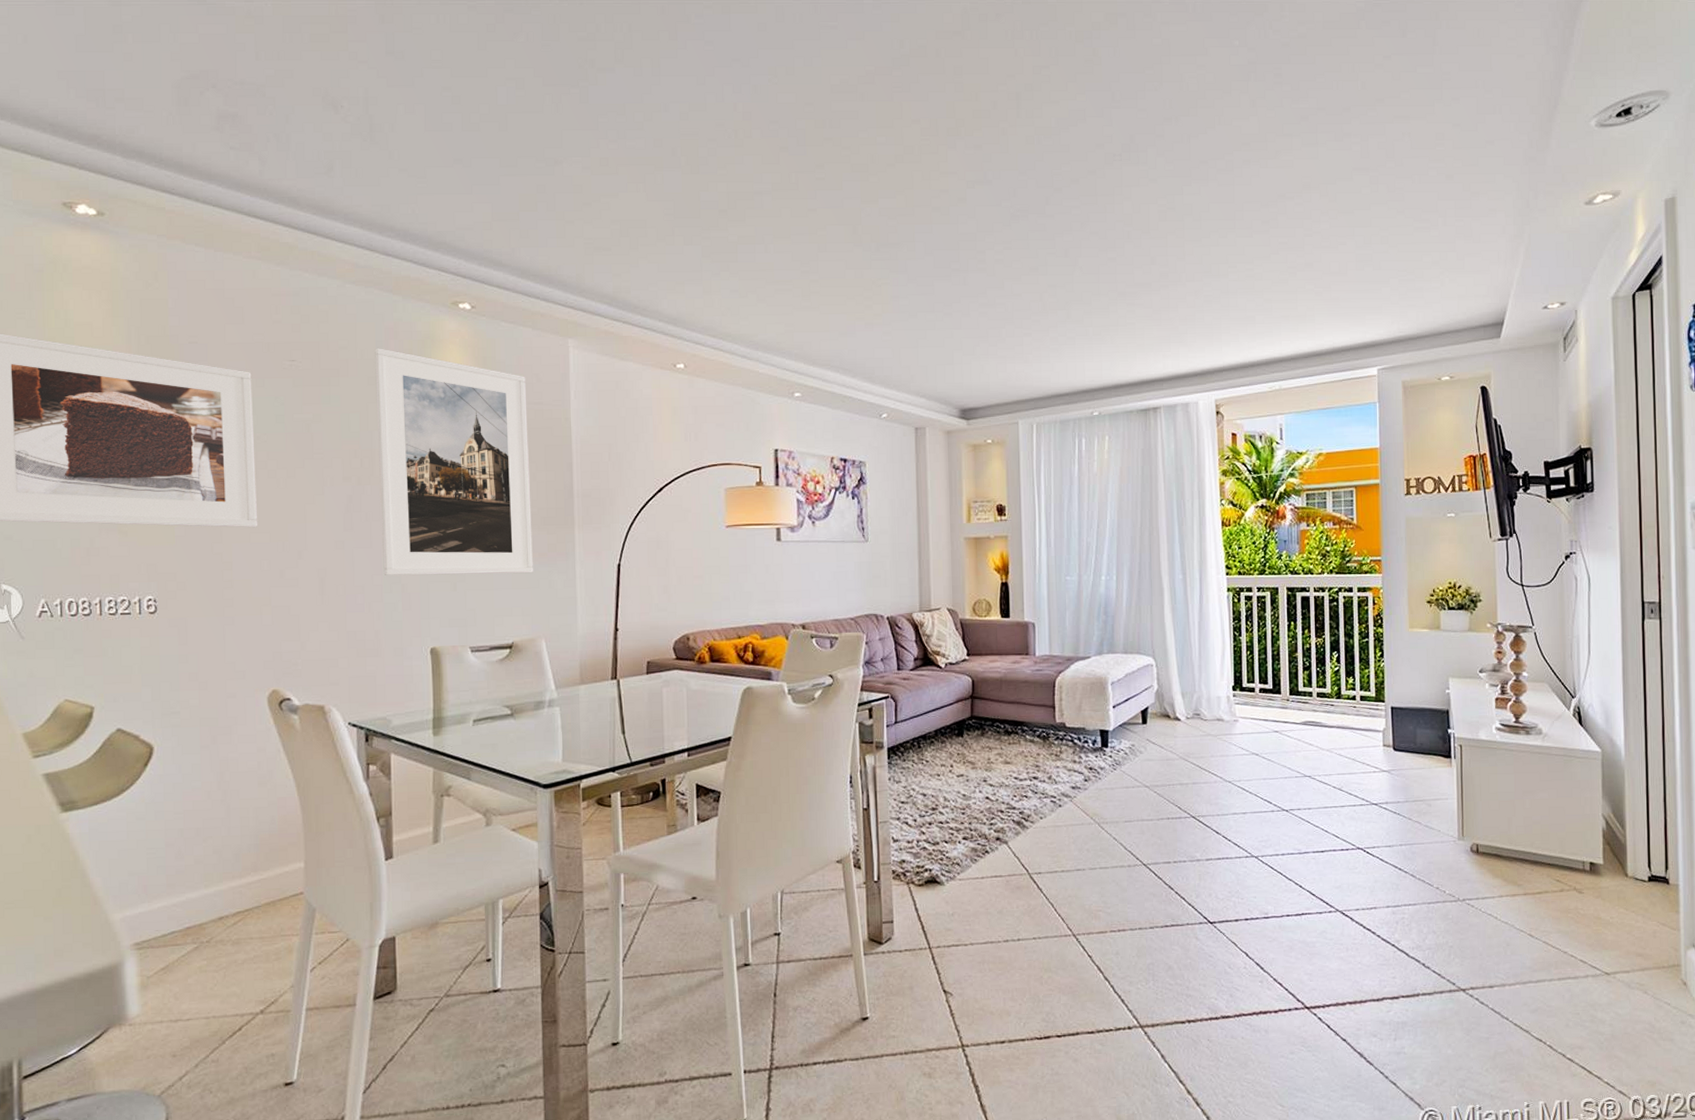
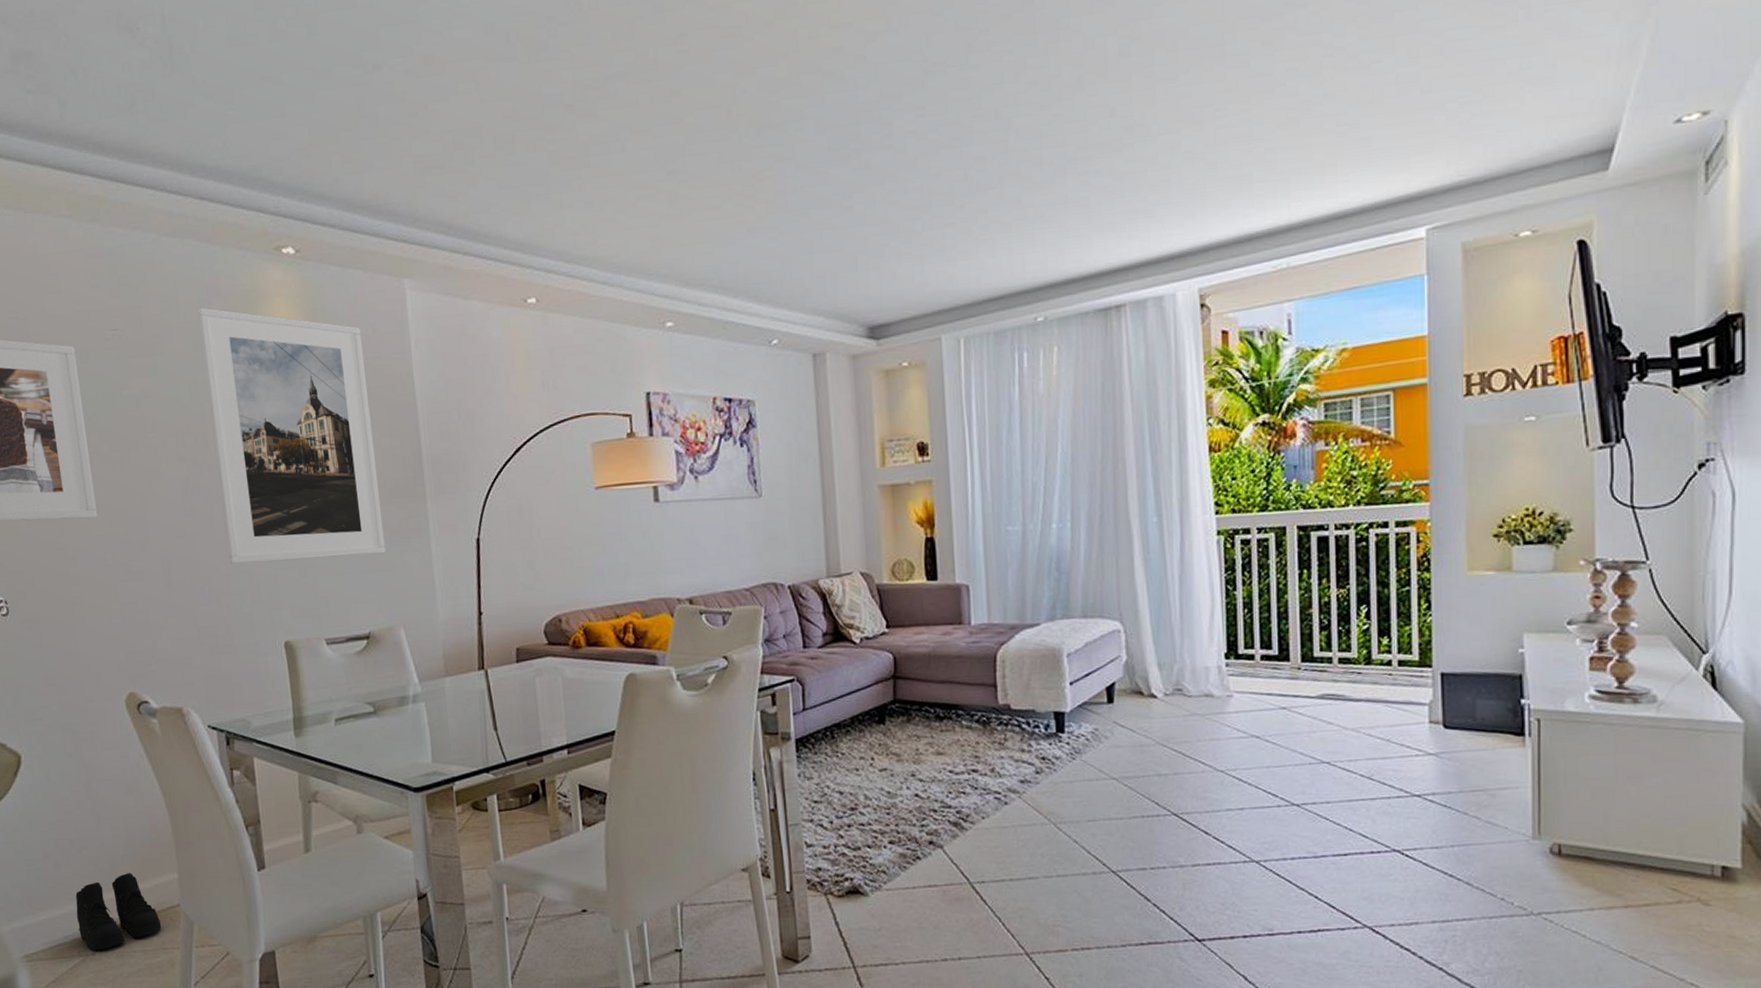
boots: none [195,862,283,938] -> present [75,873,162,951]

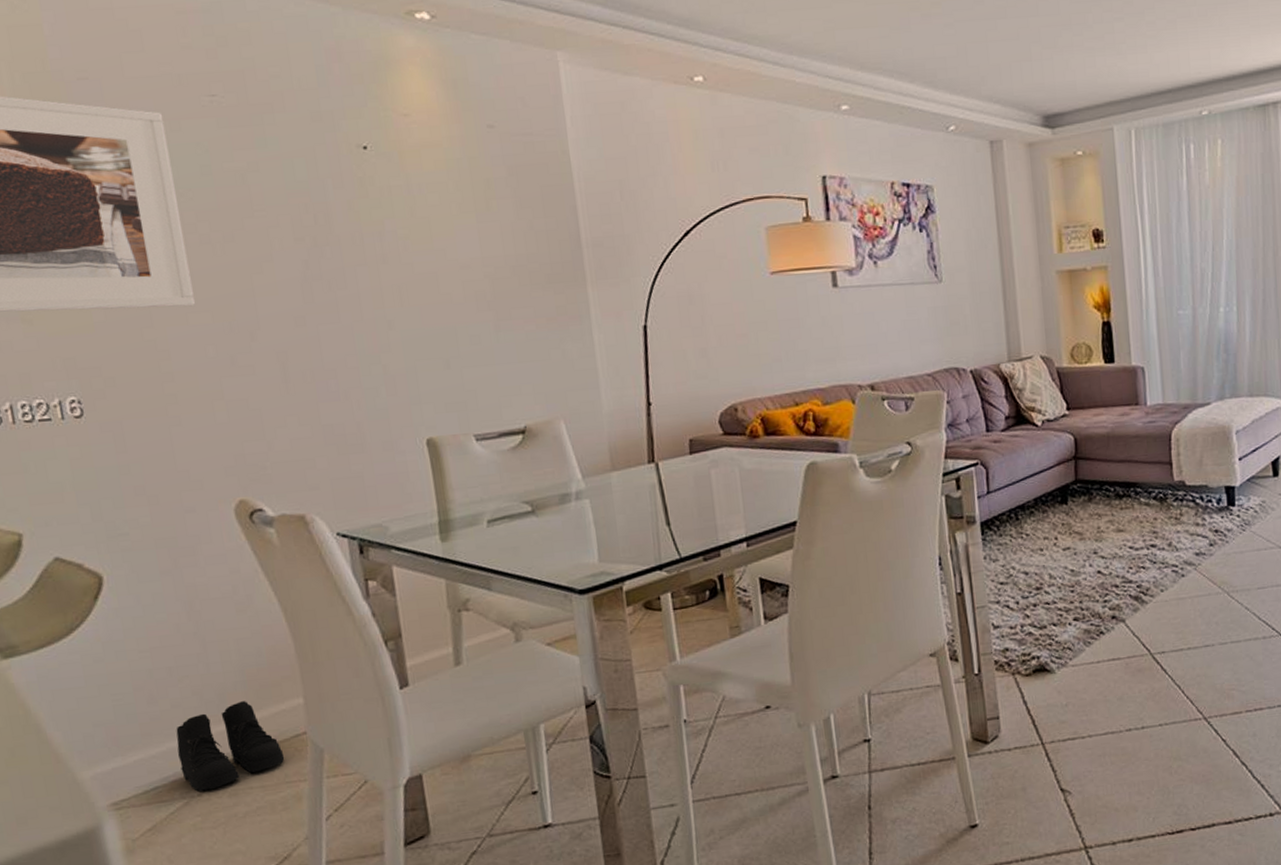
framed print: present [197,307,386,564] -> none [315,74,542,355]

